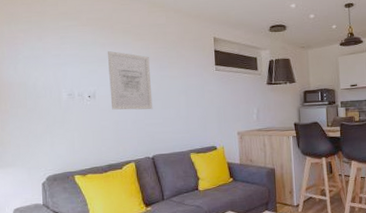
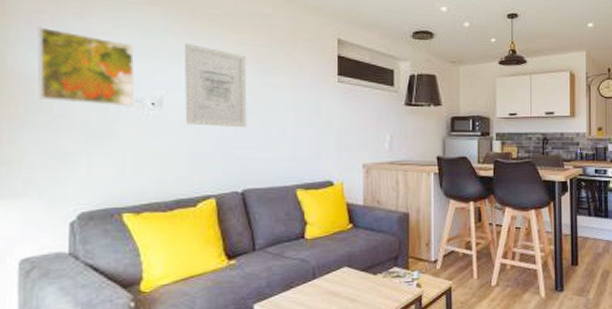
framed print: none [14,48,78,100] -> present [37,26,135,107]

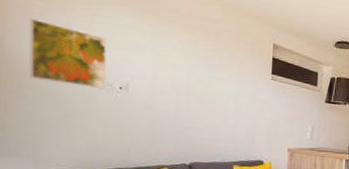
wall art: present [185,42,247,128] -> none [146,39,197,113]

